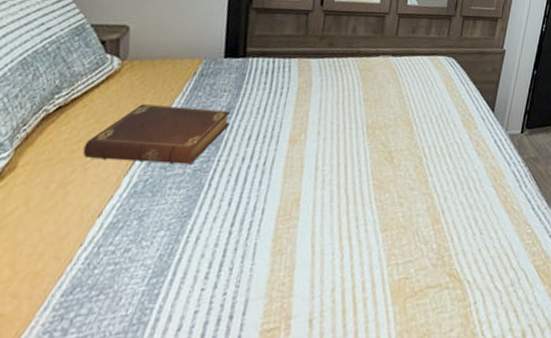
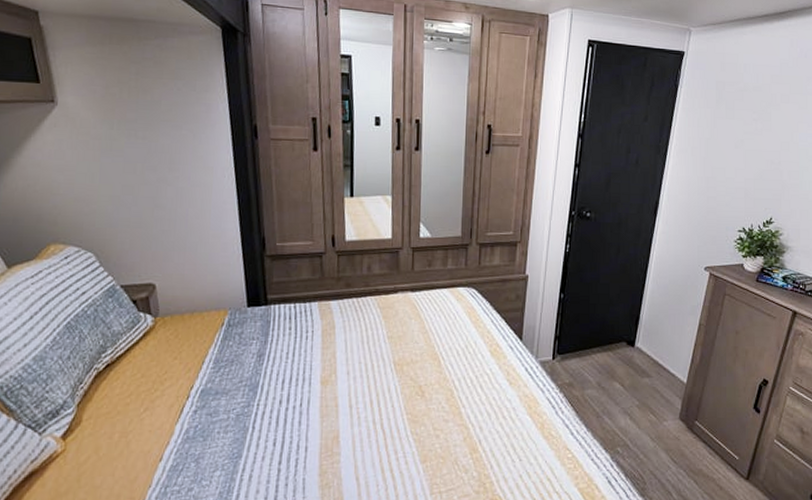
book: present [82,104,231,165] -> none [135,357,263,410]

